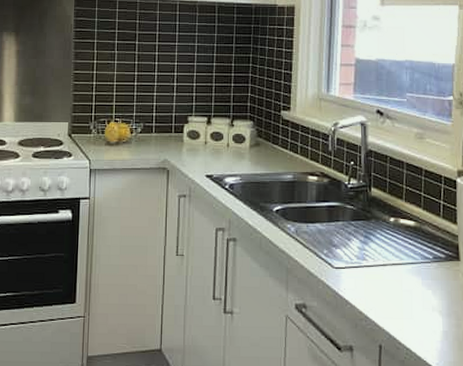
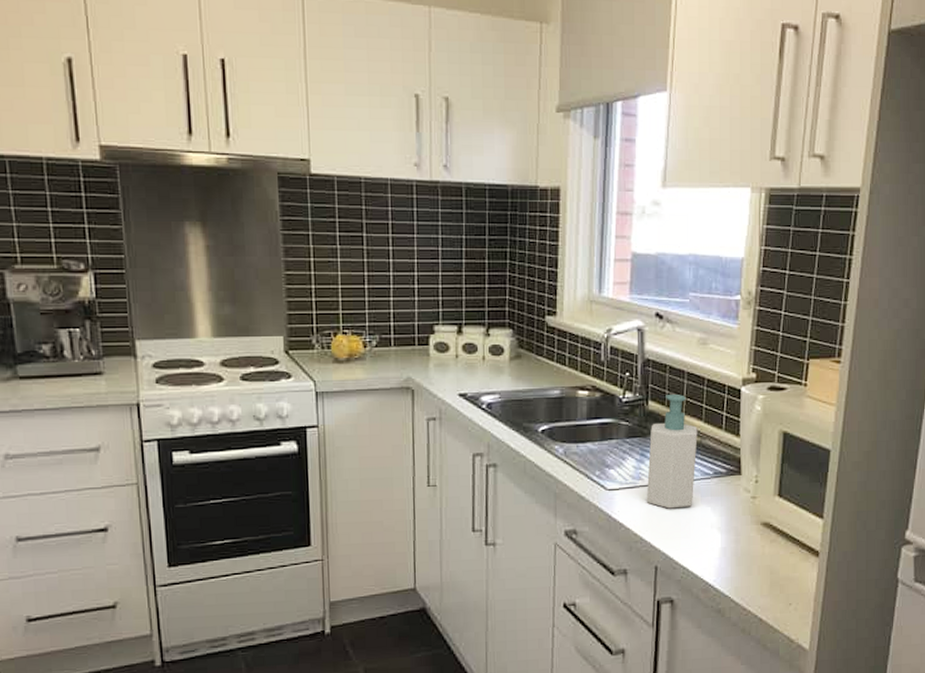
soap bottle: none [370,183,417,290] -> present [646,395,698,509]

